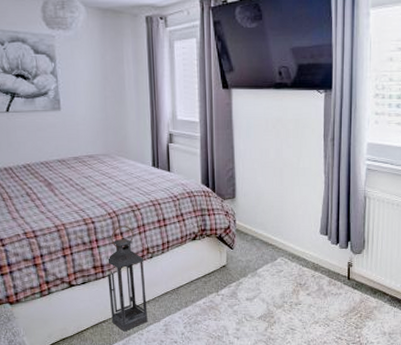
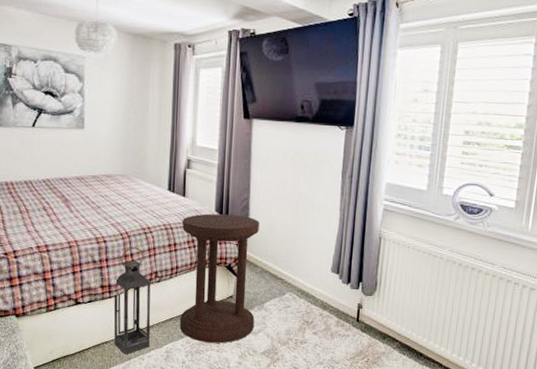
side table: none [170,185,249,313] -> present [179,213,259,343]

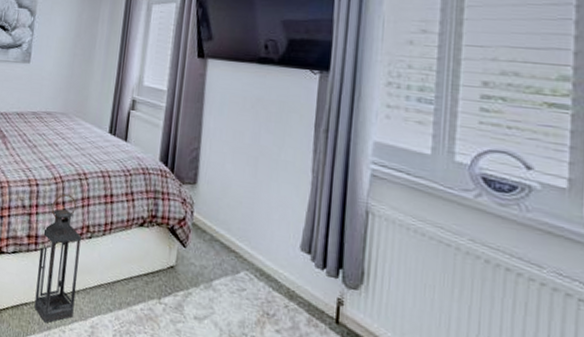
side table: present [179,213,259,343] -> none [109,162,211,327]

